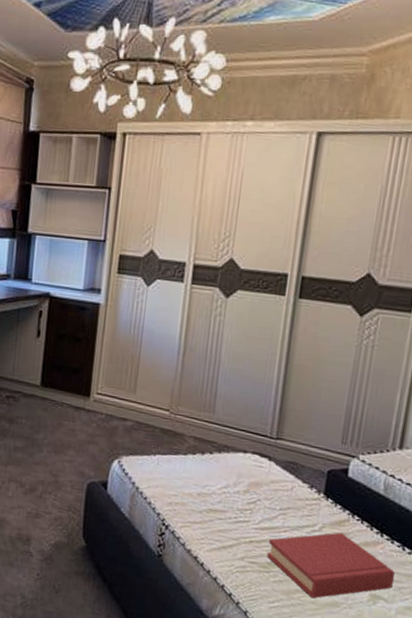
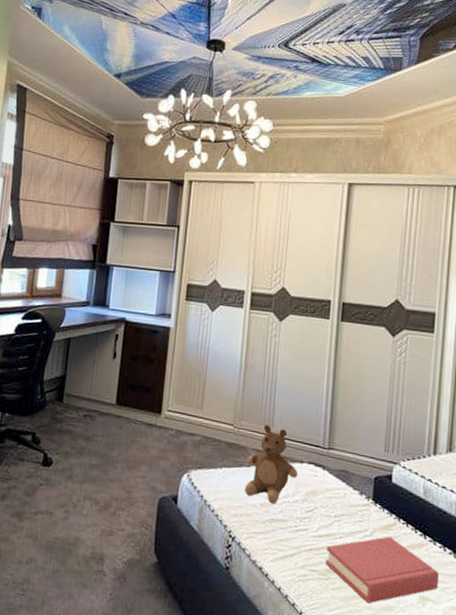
teddy bear: none [180,411,241,494] -> present [244,425,298,504]

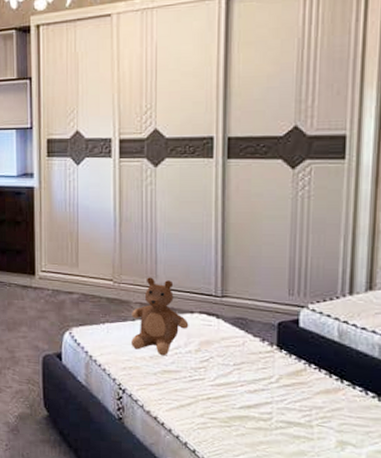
hardback book: present [324,536,439,604] -> none [225,382,360,449]

